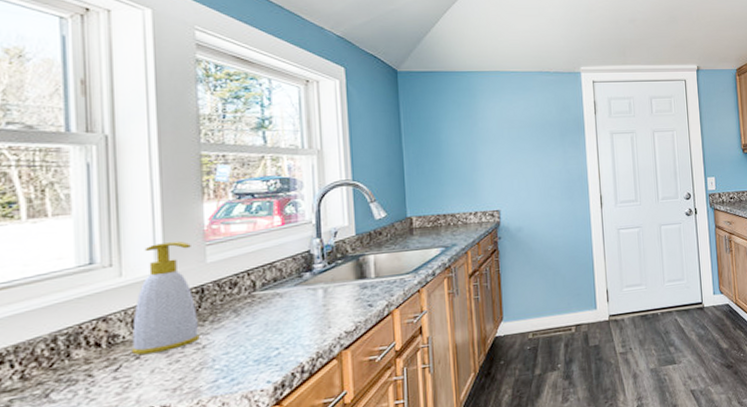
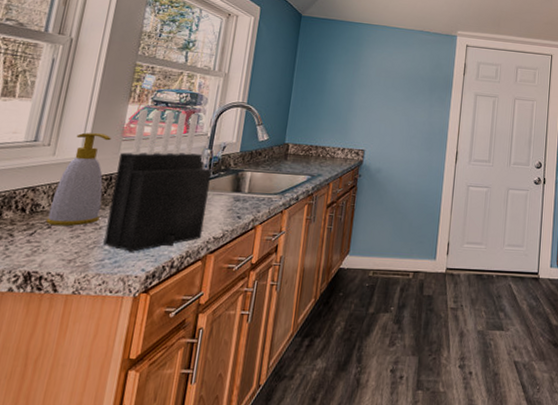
knife block: none [208,201,331,366] -> present [103,109,212,252]

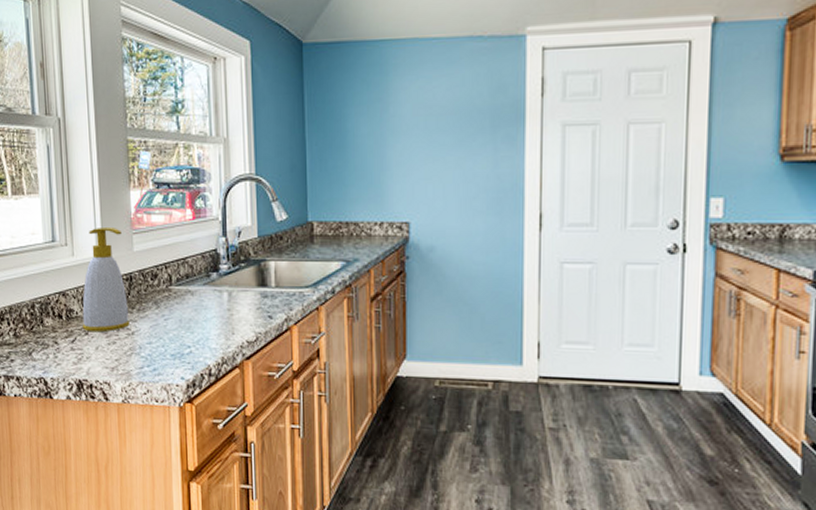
knife block: present [103,109,212,252] -> none [134,194,235,359]

